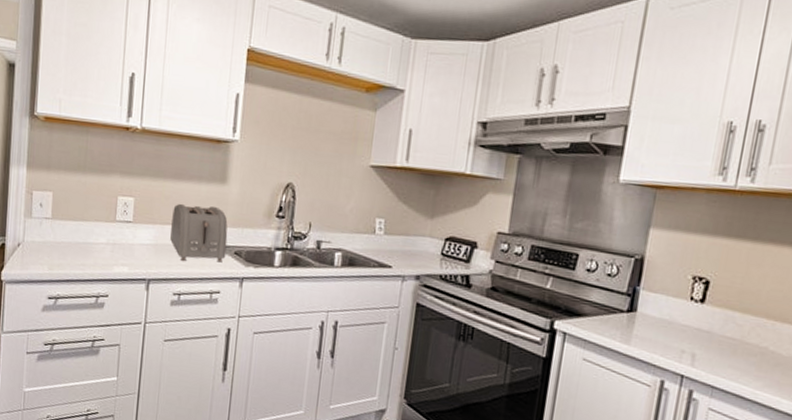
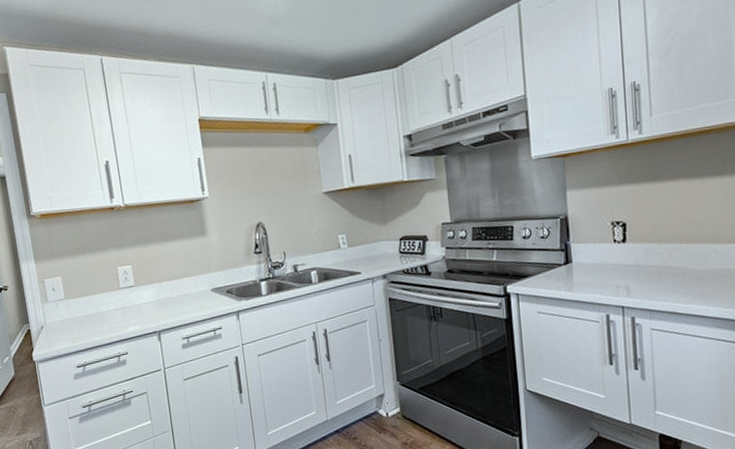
toaster: present [170,203,228,263] -> none [166,256,220,310]

